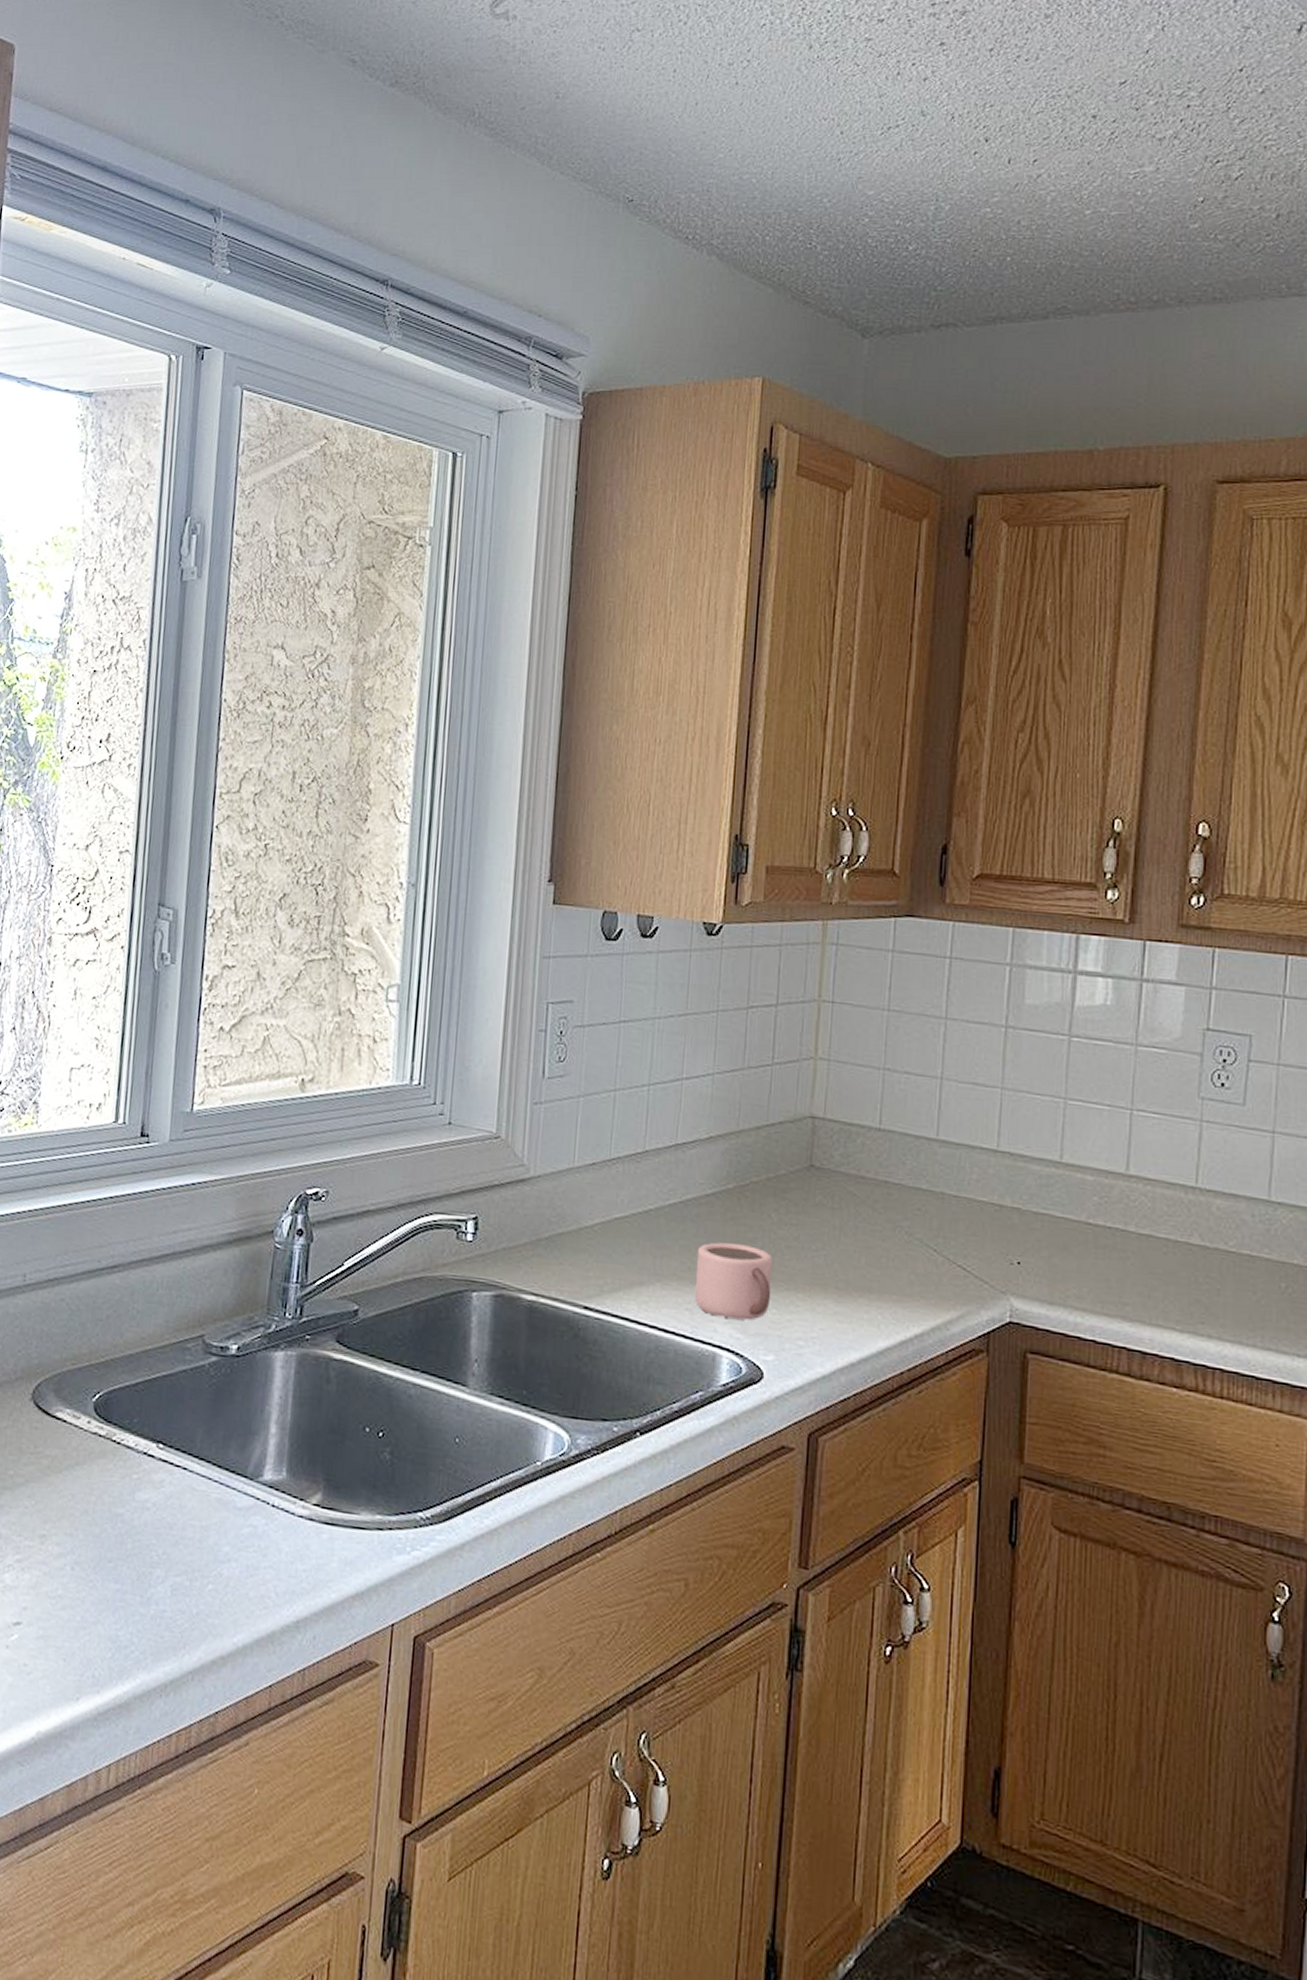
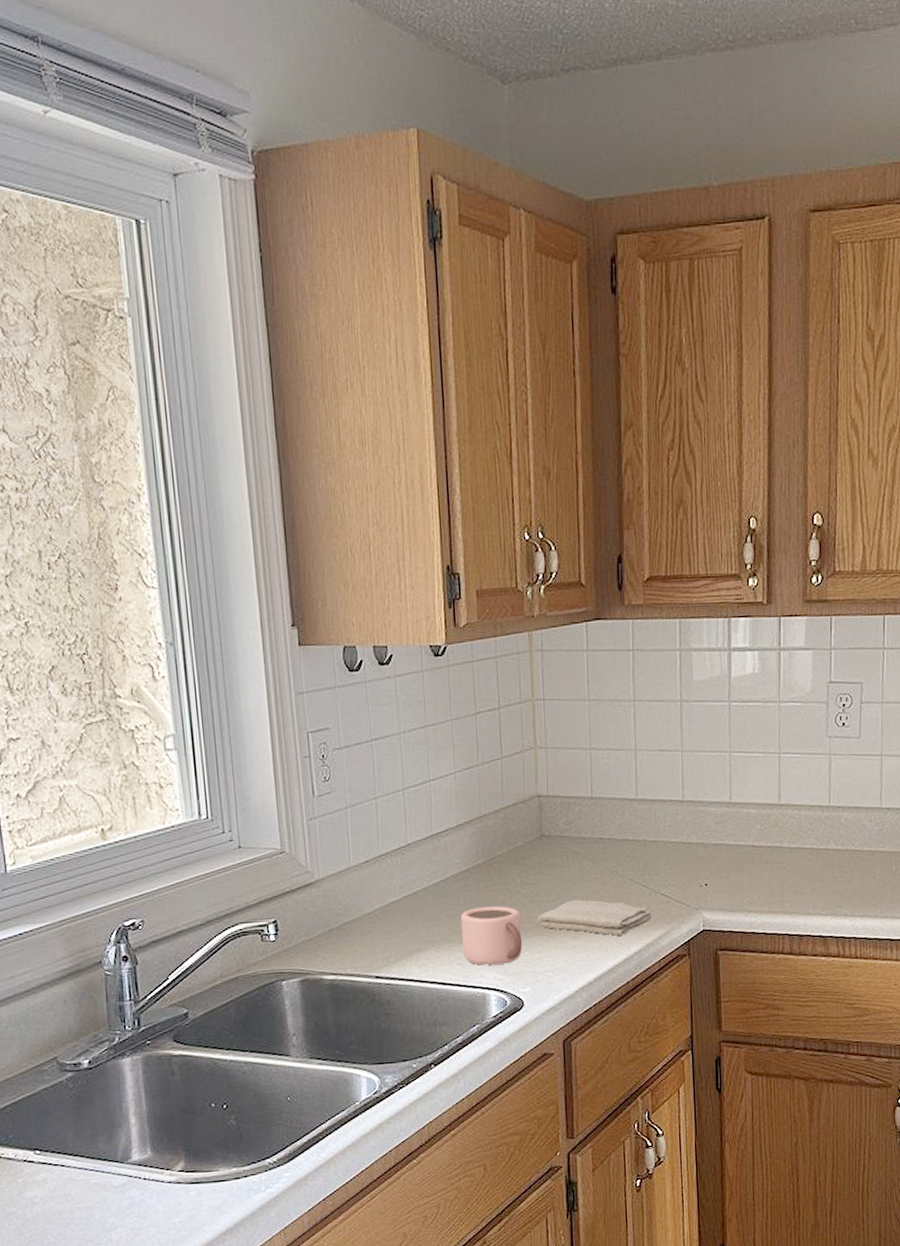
washcloth: none [791,1253,943,1310] -> present [536,900,653,936]

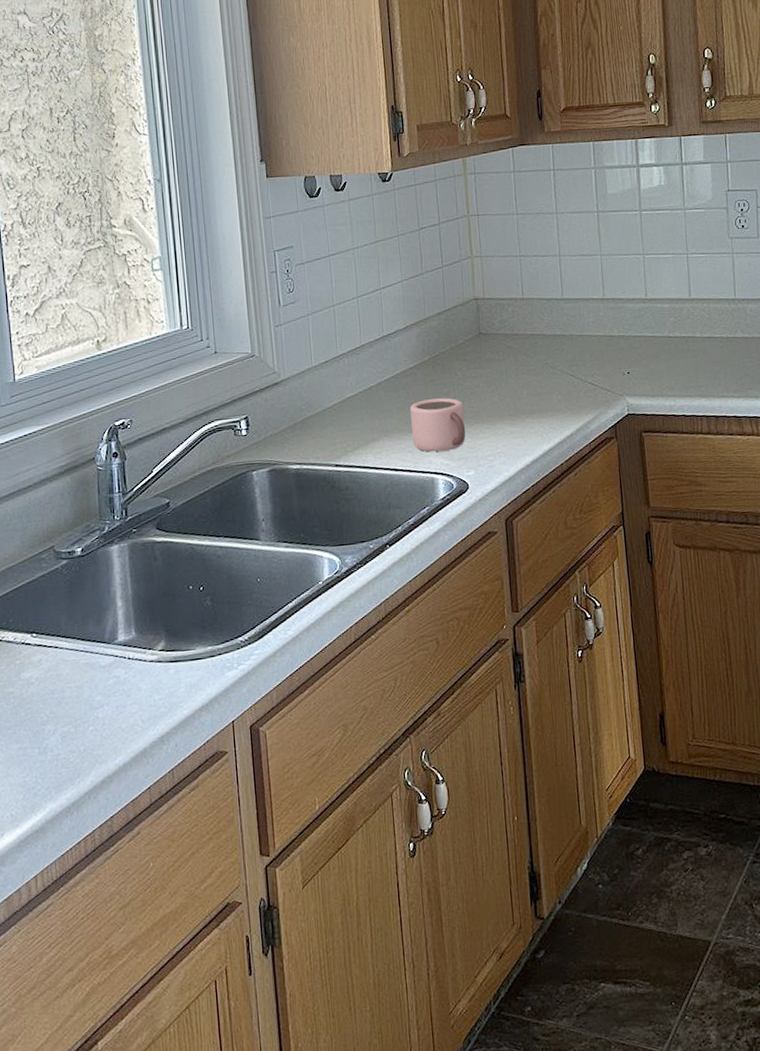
washcloth: present [536,900,653,936] -> none [477,390,582,422]

